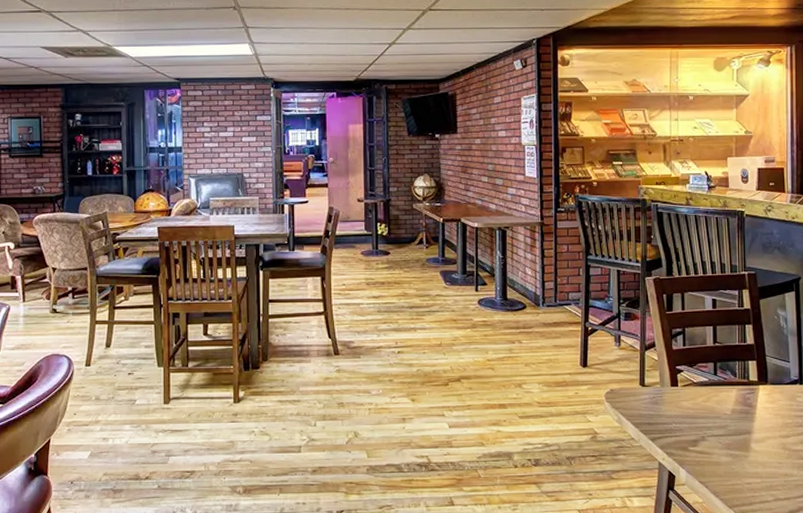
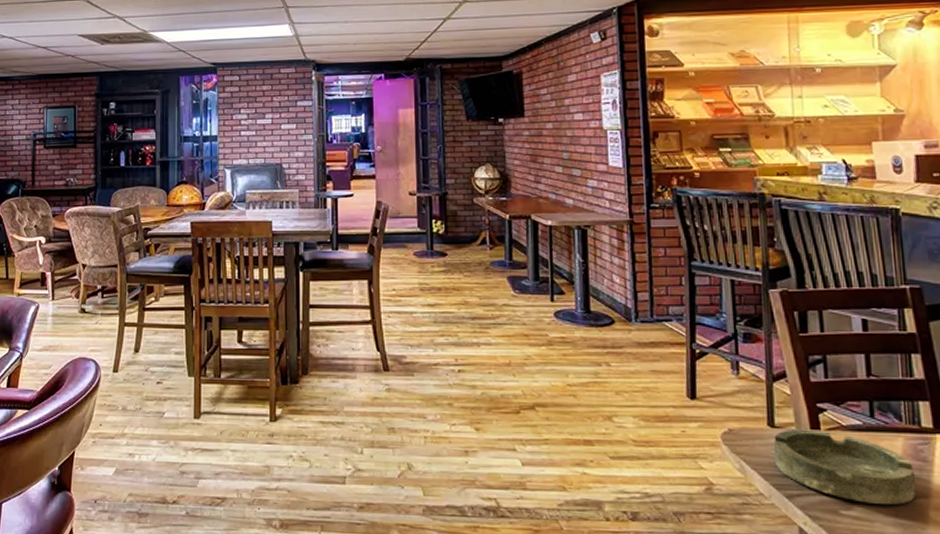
ashtray: none [643,386,743,441] -> present [773,429,916,505]

